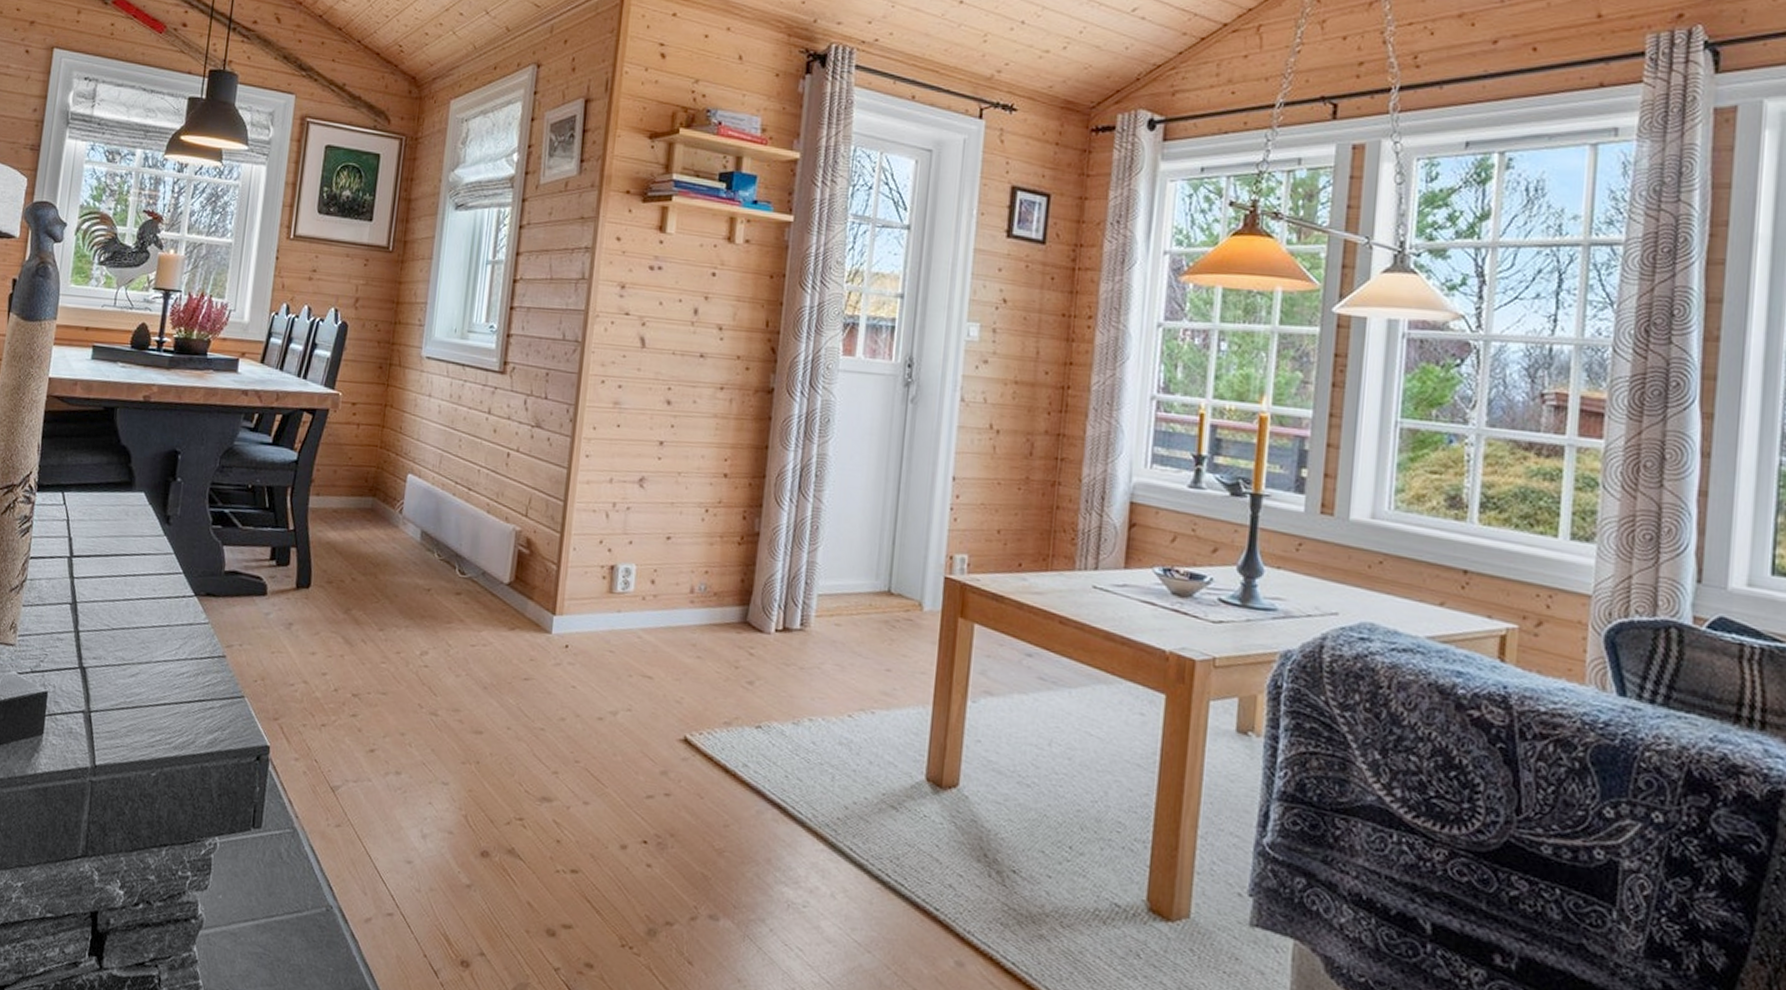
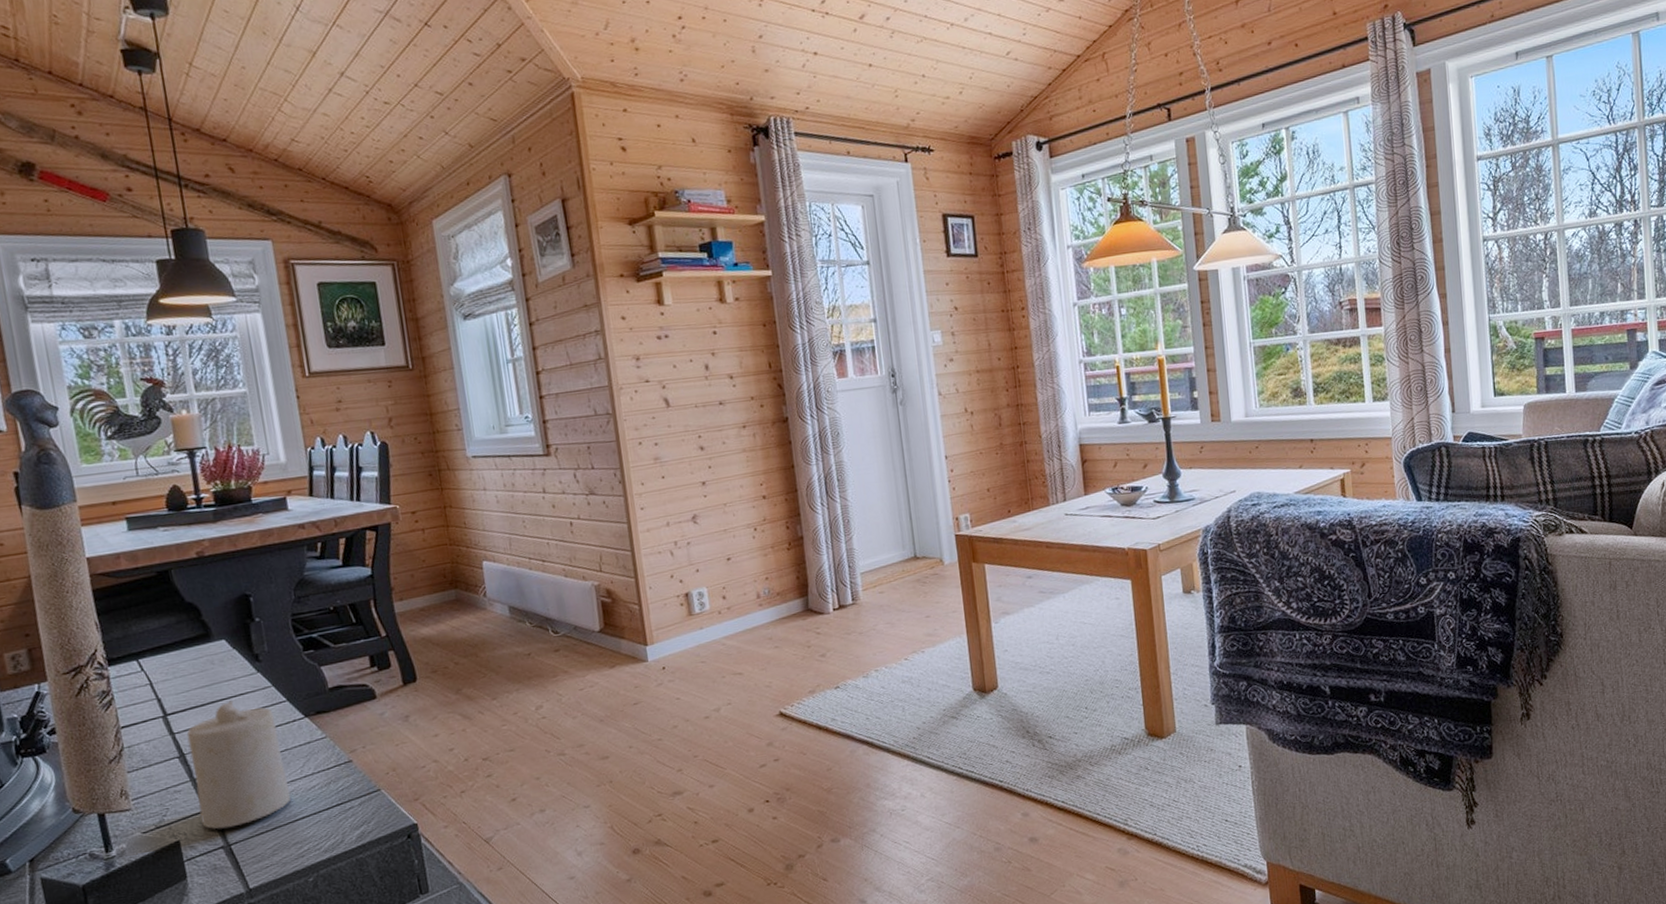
candle: none [72,558,167,694] -> present [186,700,291,830]

